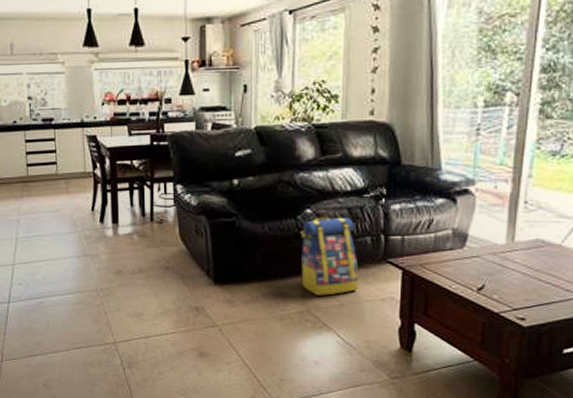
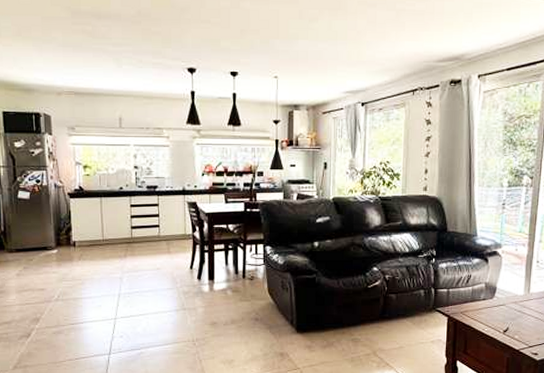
backpack: present [301,217,359,296] -> none [369,274,414,340]

